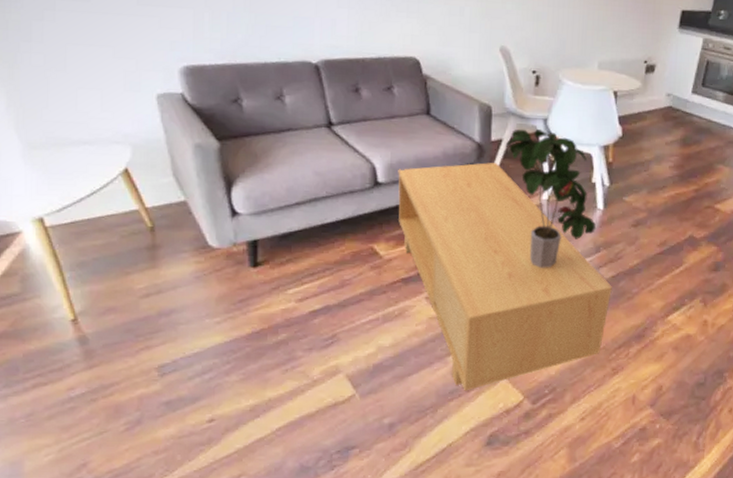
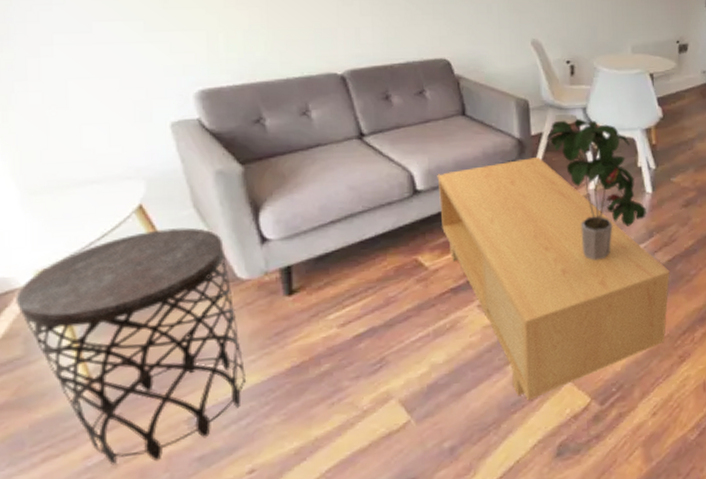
side table: none [15,193,211,401] -> present [15,227,246,466]

